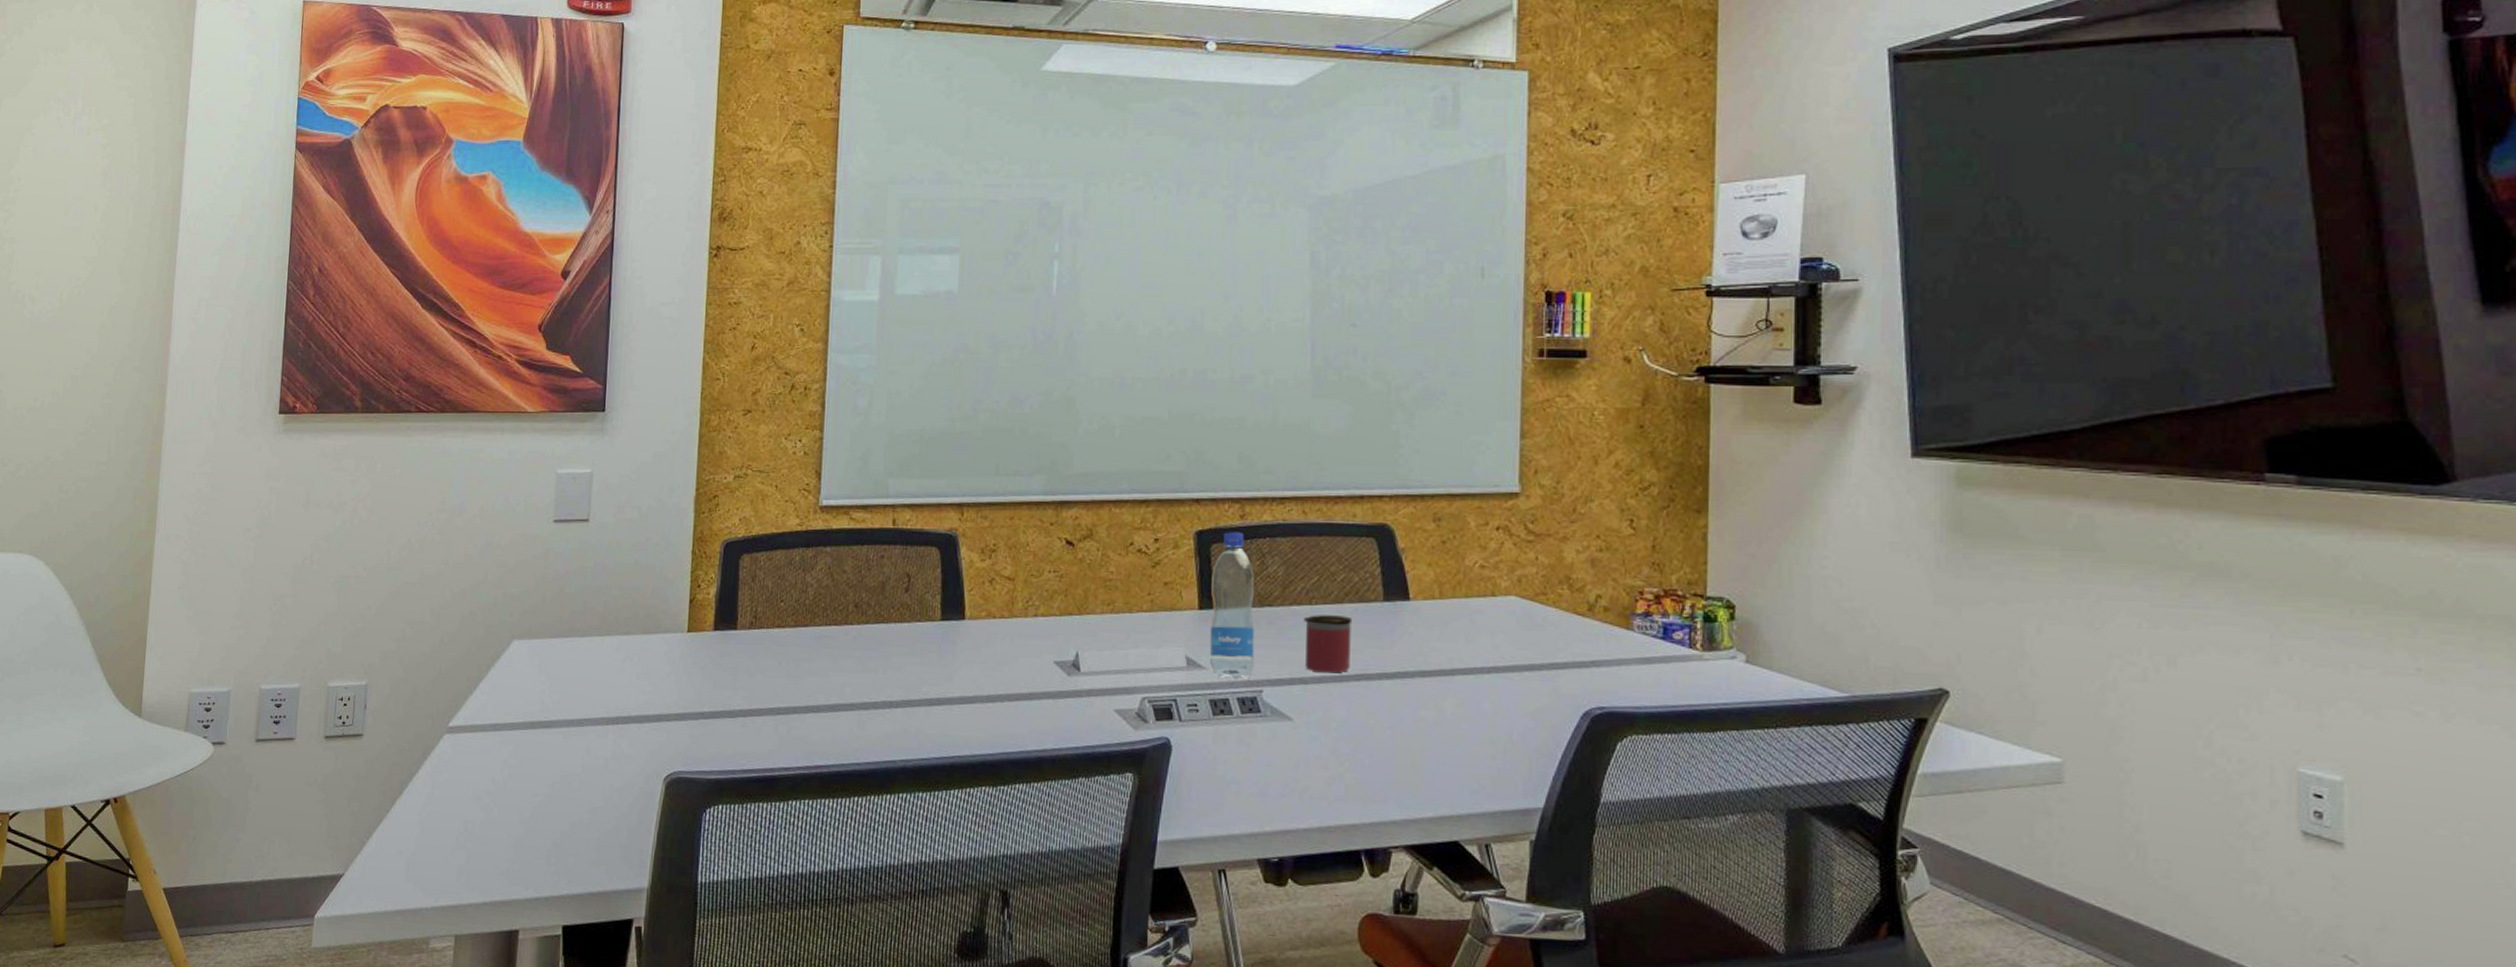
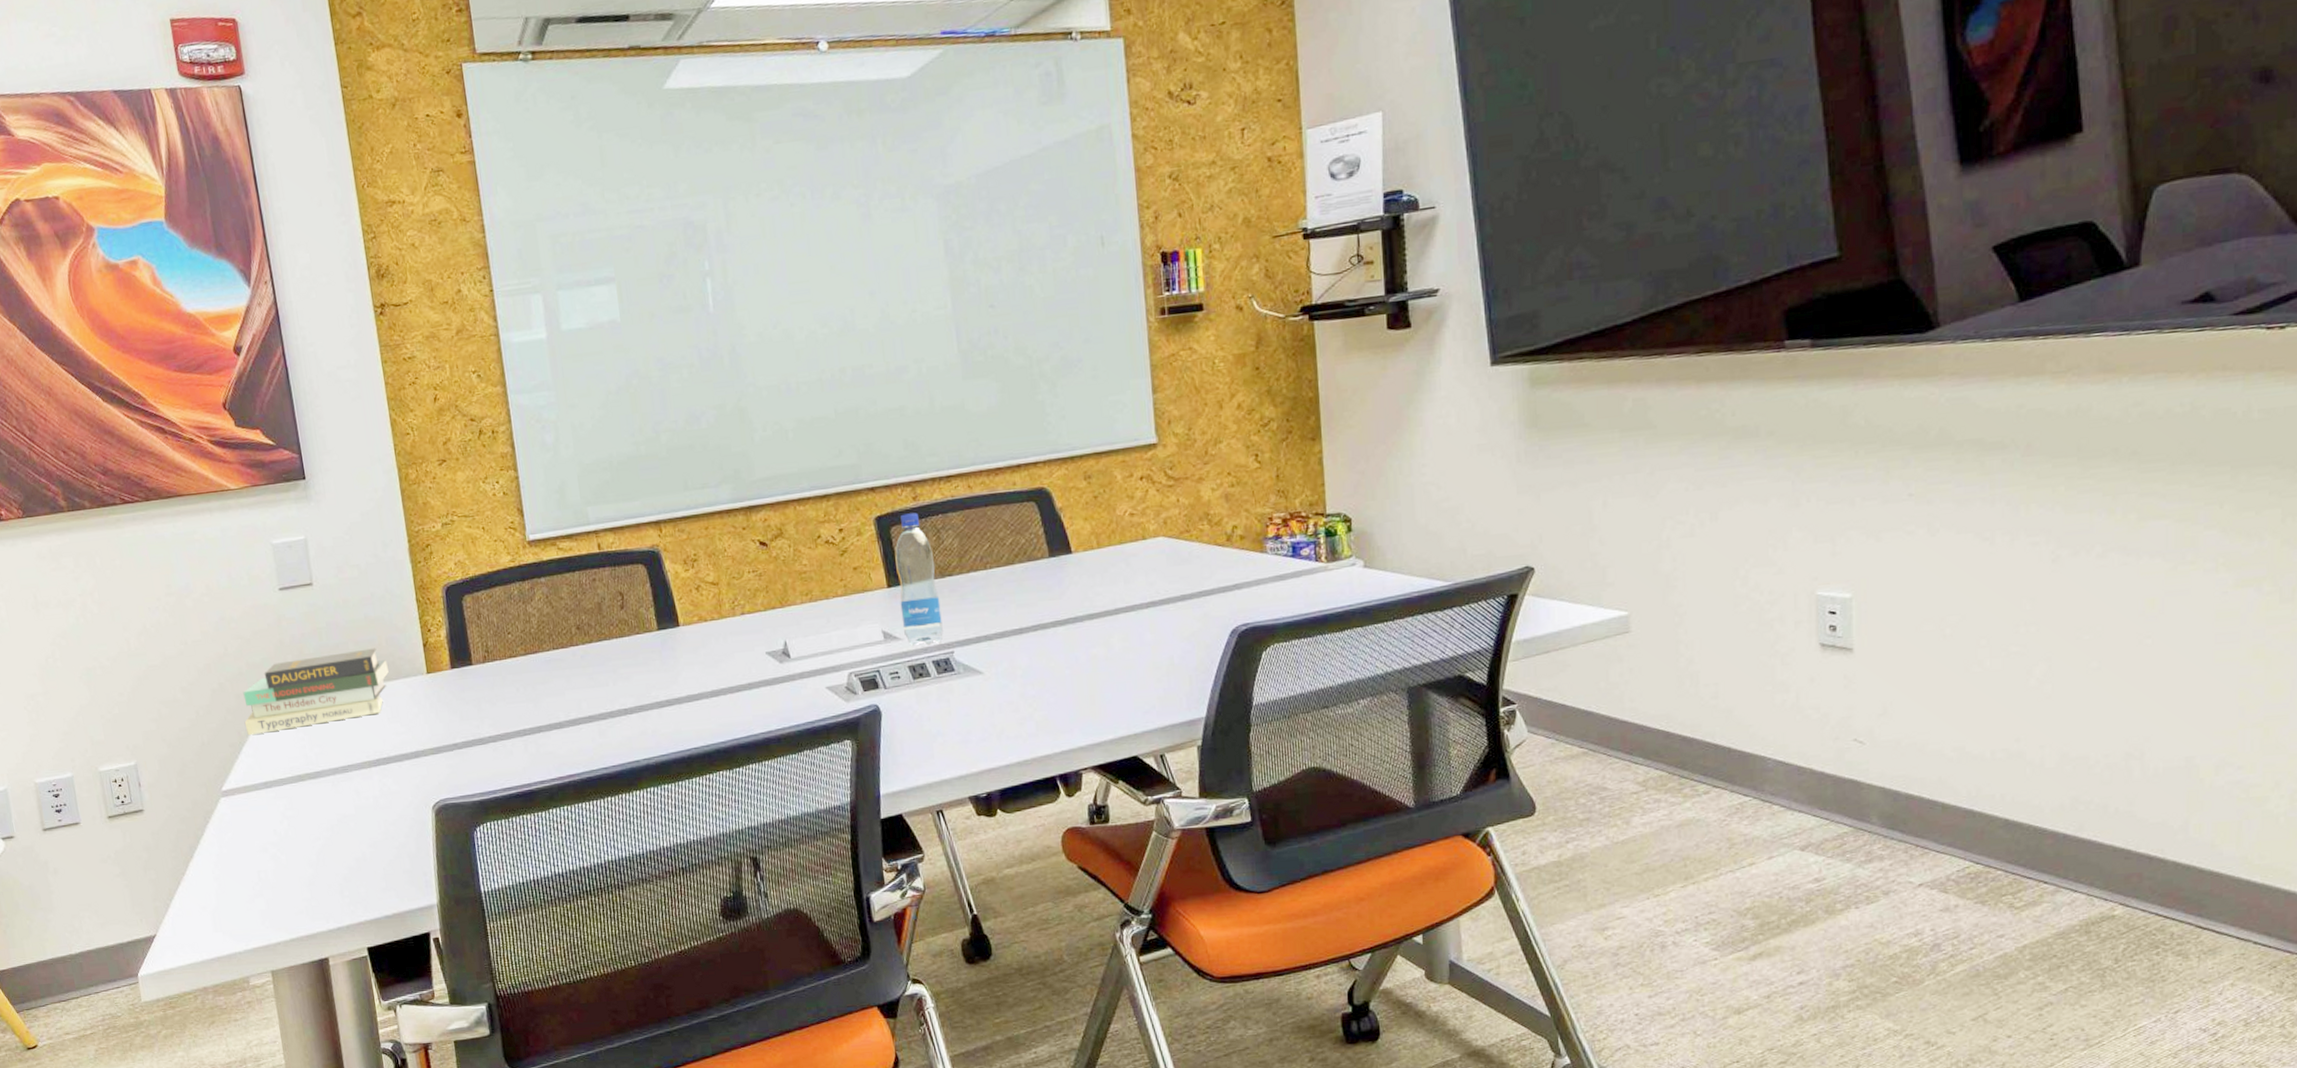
books: none [487,596,648,672] -> present [243,648,389,736]
beverage cup: present [1304,615,1353,673] -> none [981,575,1027,629]

